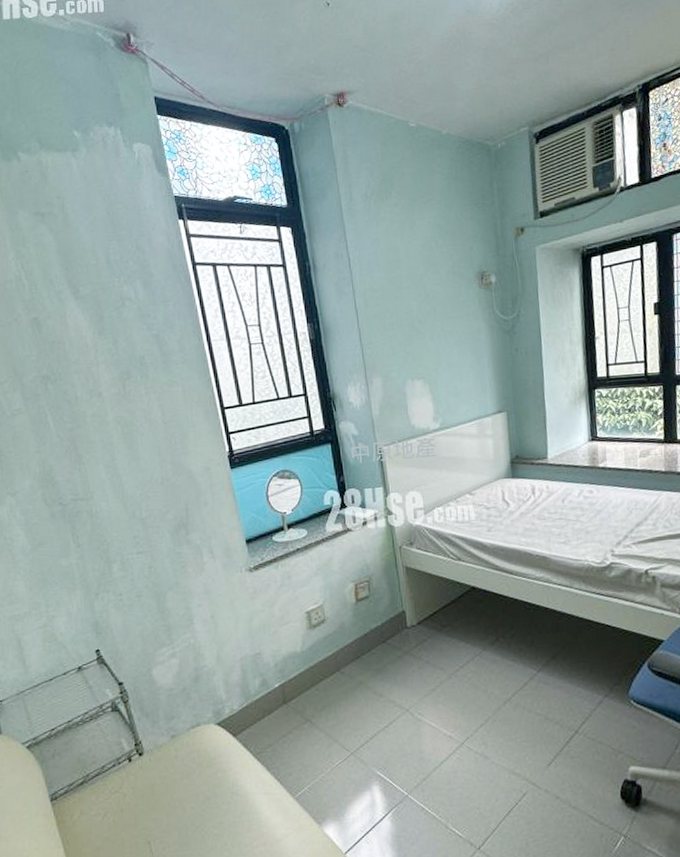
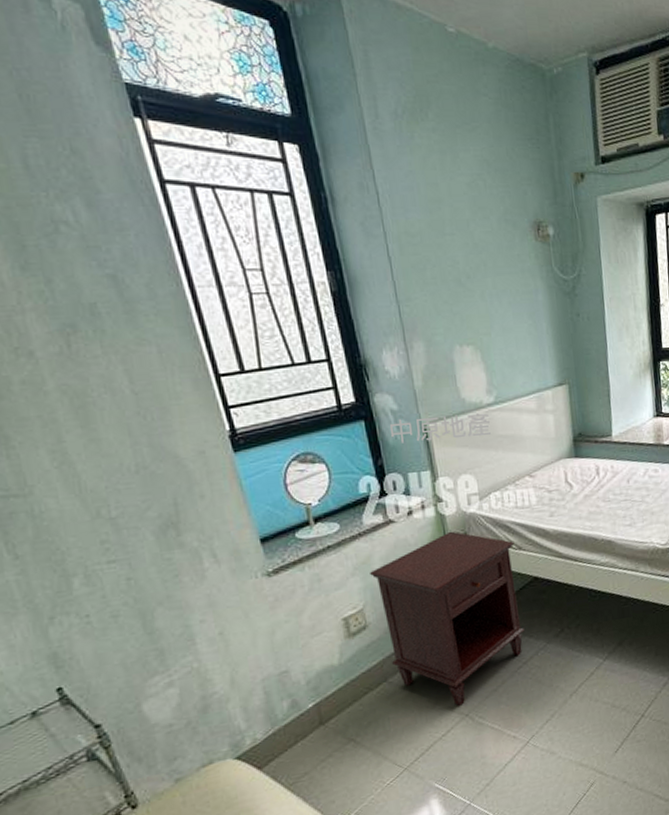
nightstand: none [330,541,462,701] -> present [370,531,525,706]

